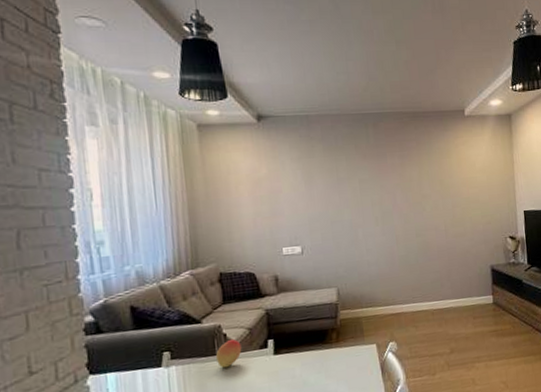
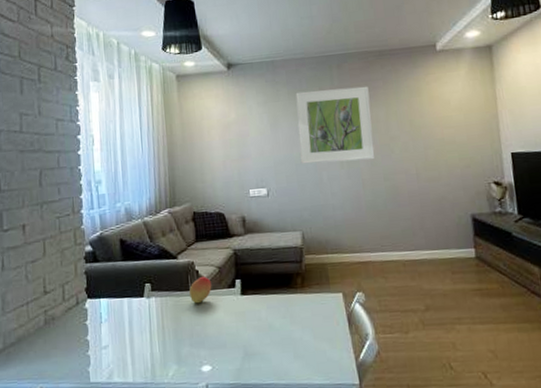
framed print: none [331,146,408,222] -> present [295,86,375,164]

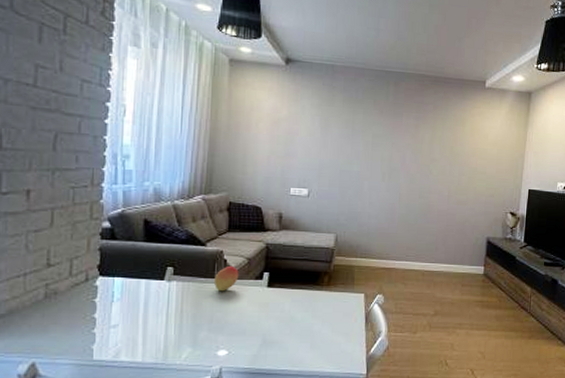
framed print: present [295,86,375,164] -> none [345,101,420,177]

